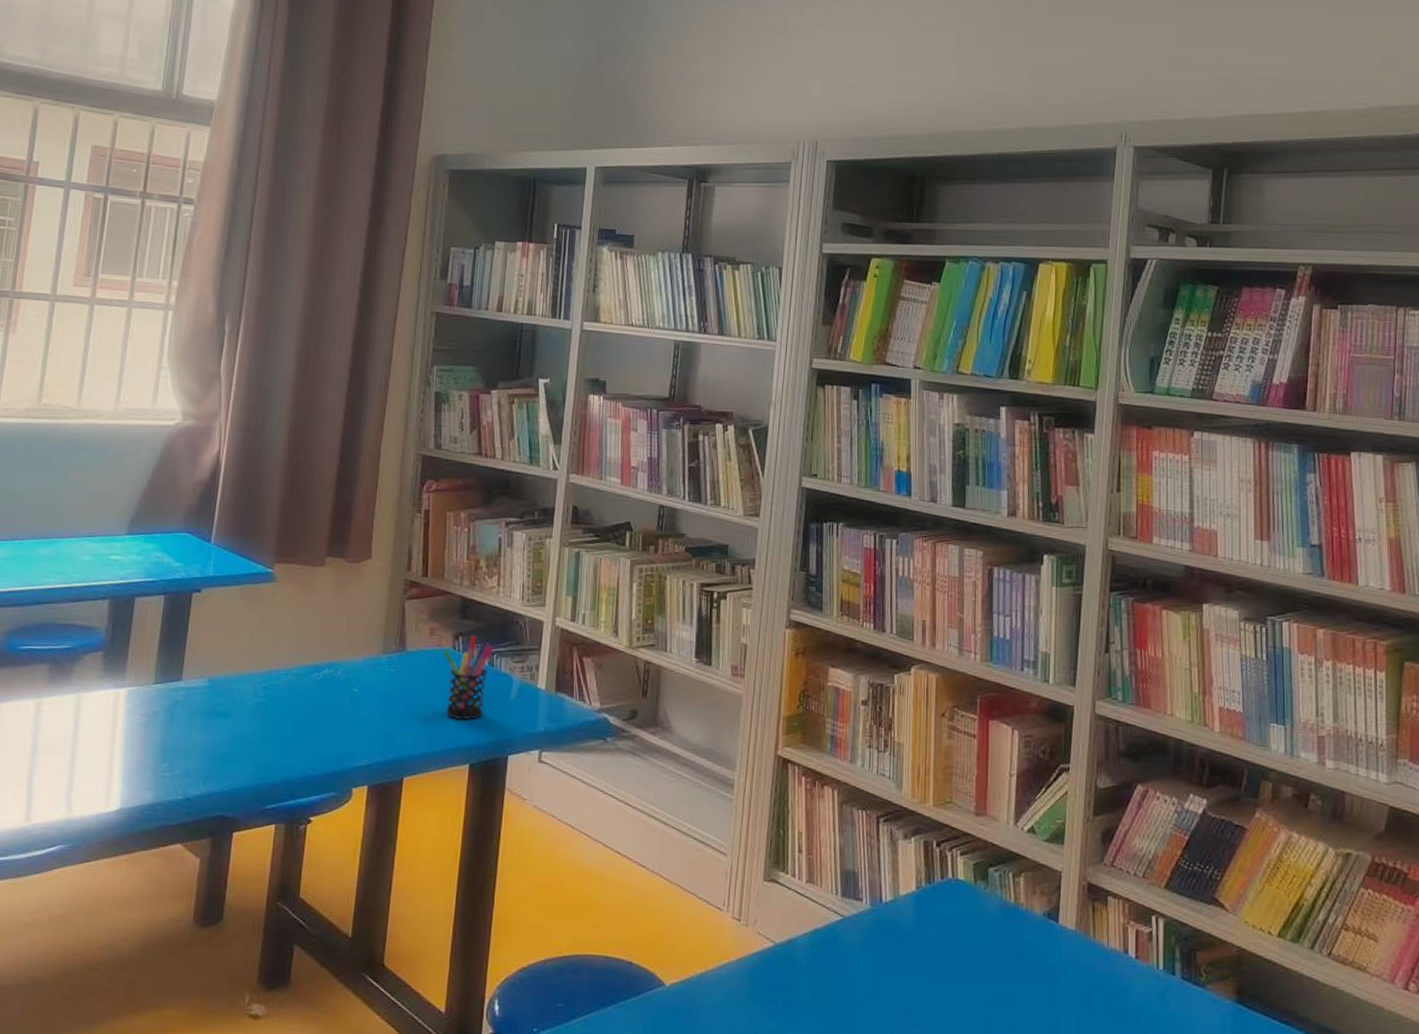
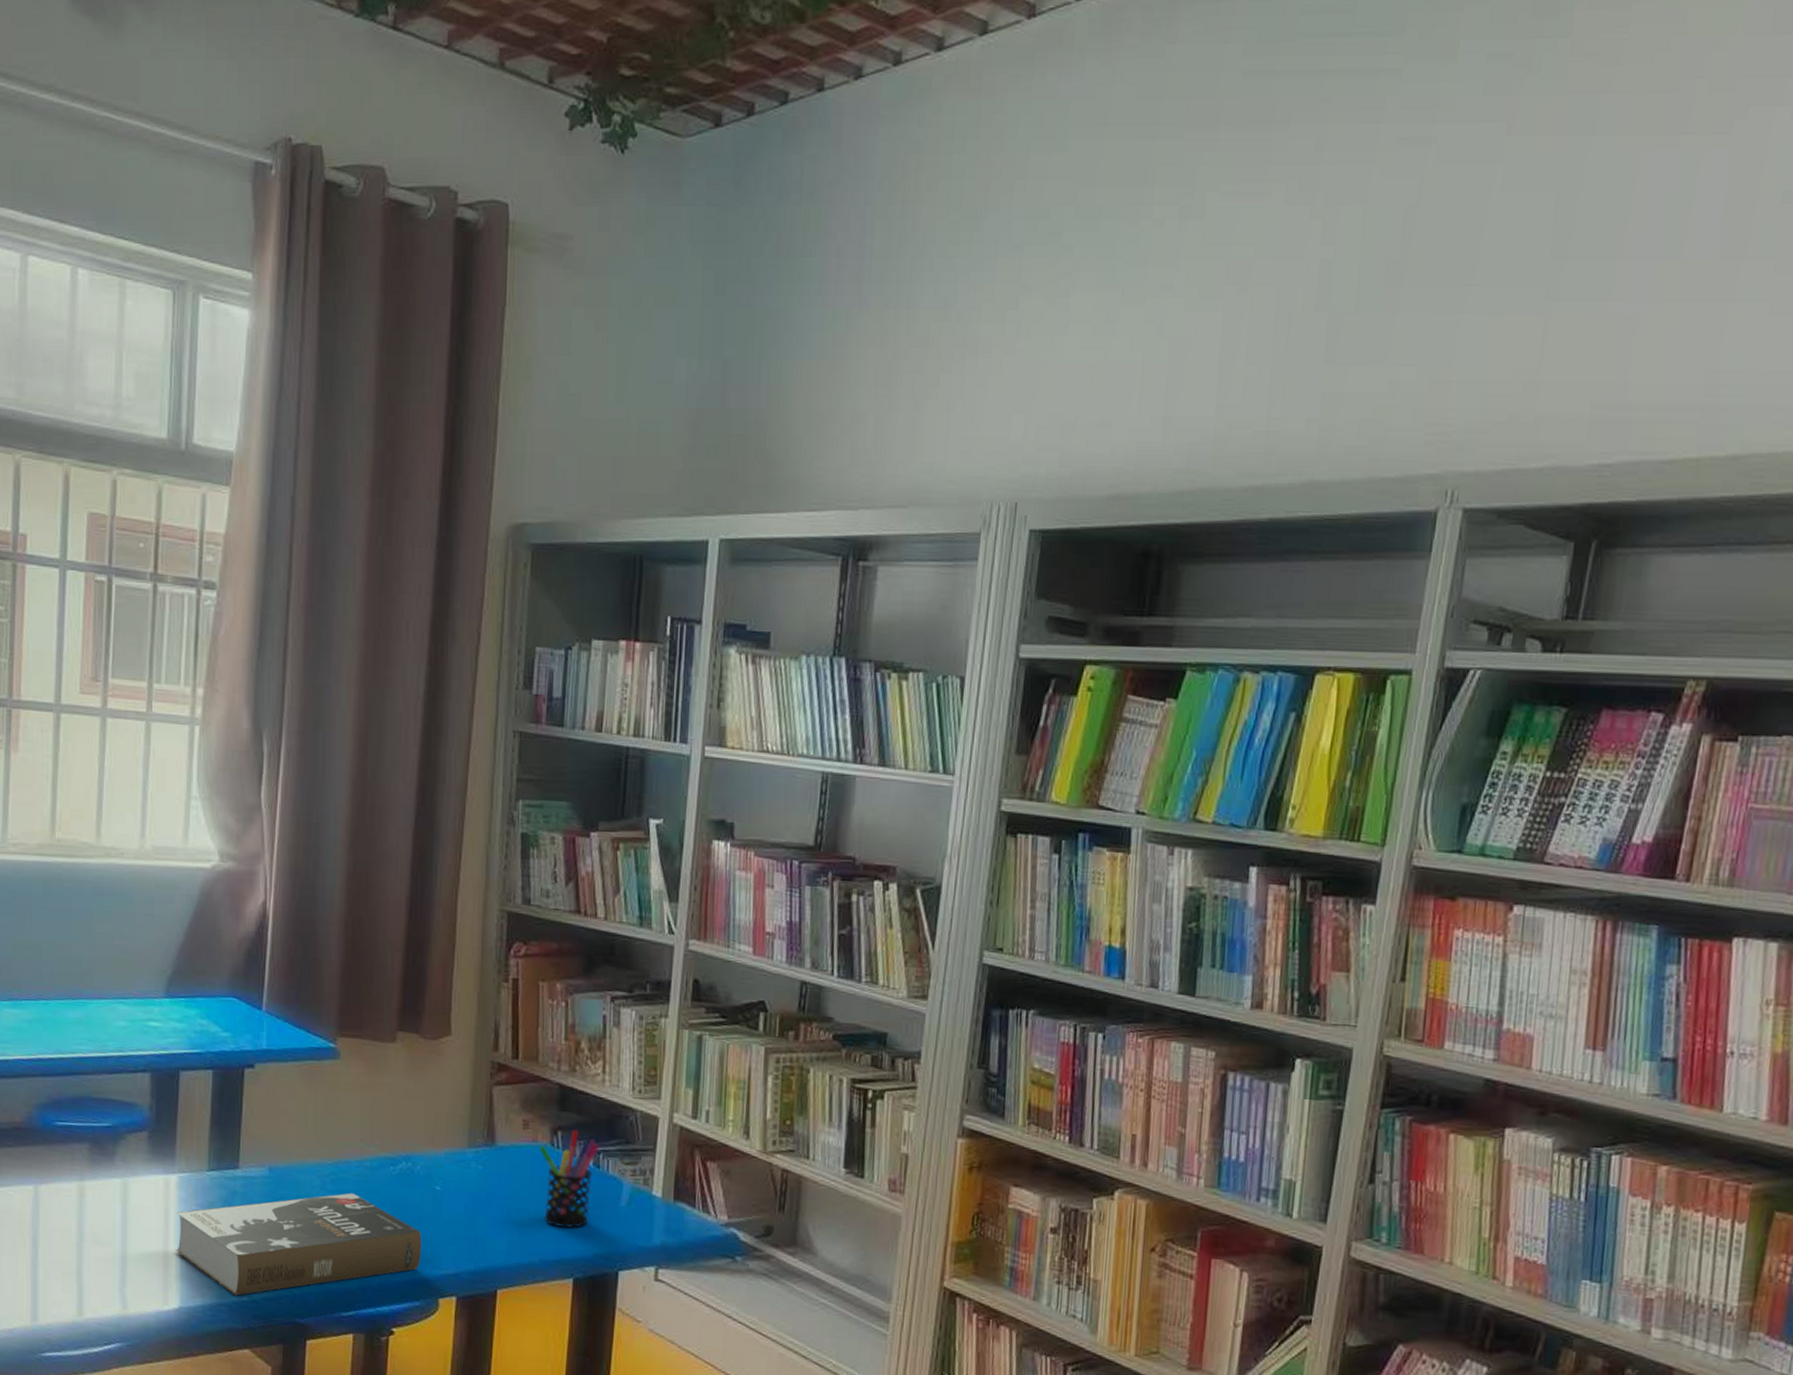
book: none [119,697,340,795] -> present [174,1192,422,1296]

